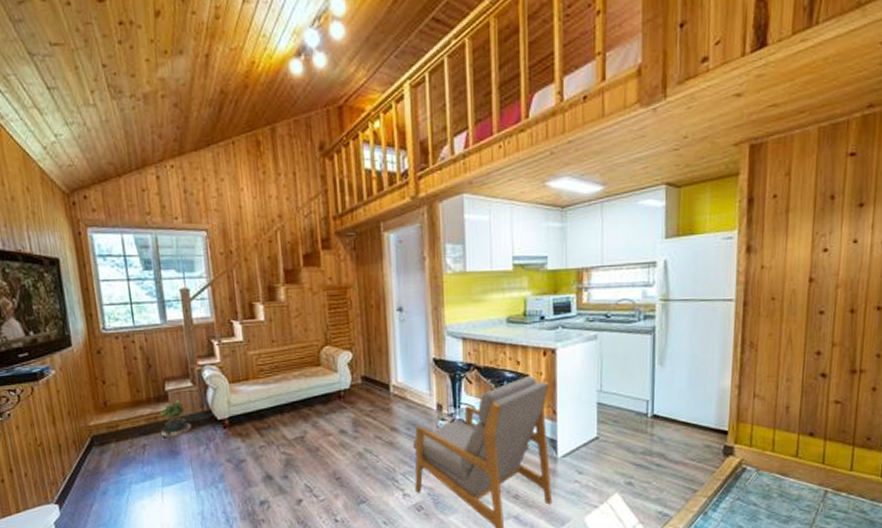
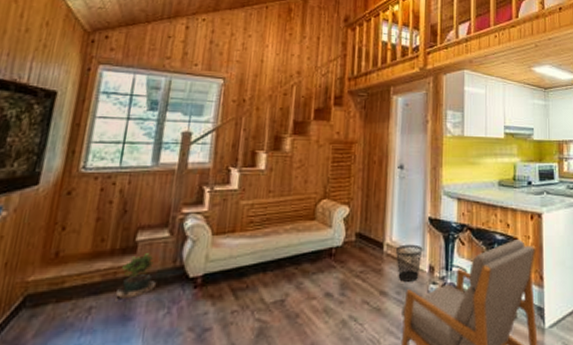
wastebasket: none [403,385,430,419] -> present [396,244,423,282]

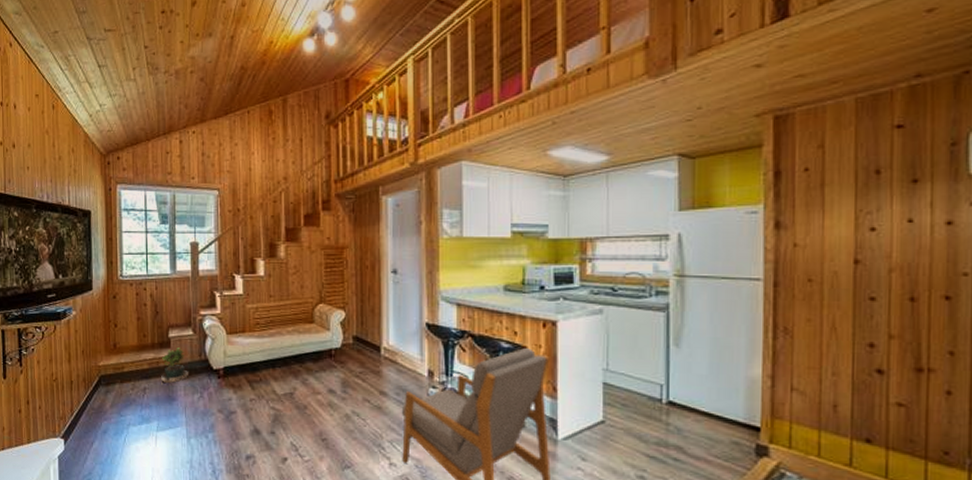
wastebasket: present [396,244,423,282] -> none [394,348,421,385]

